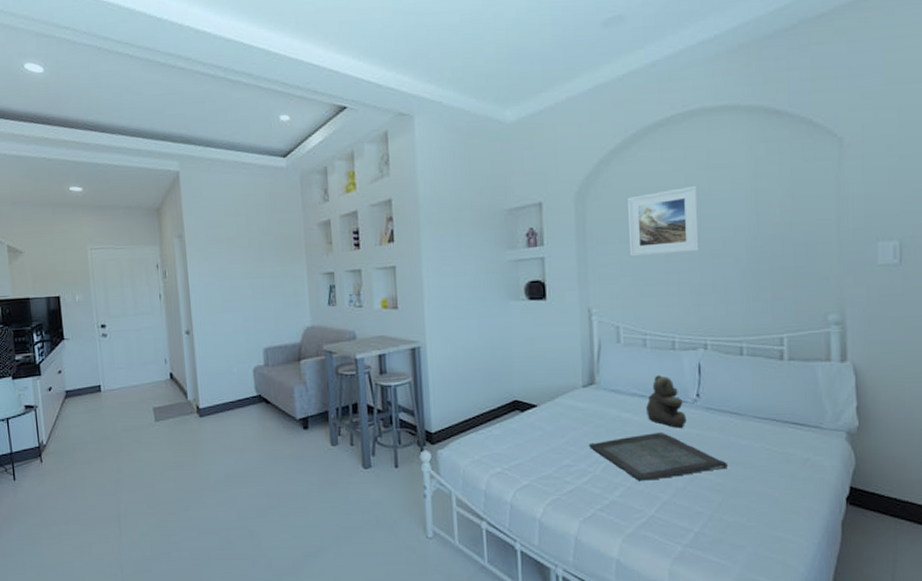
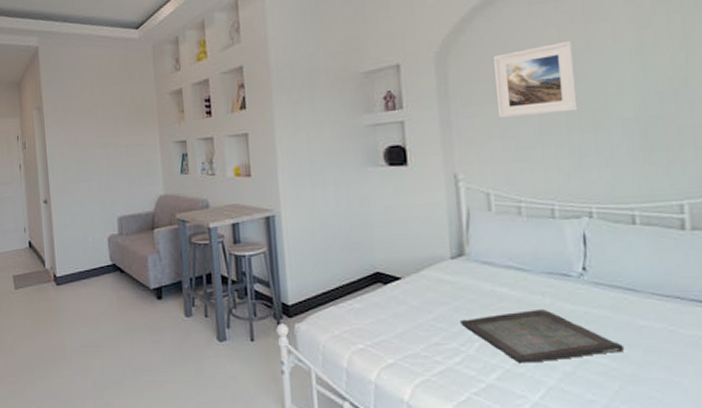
teddy bear: present [646,374,687,428] -> none [524,245,572,305]

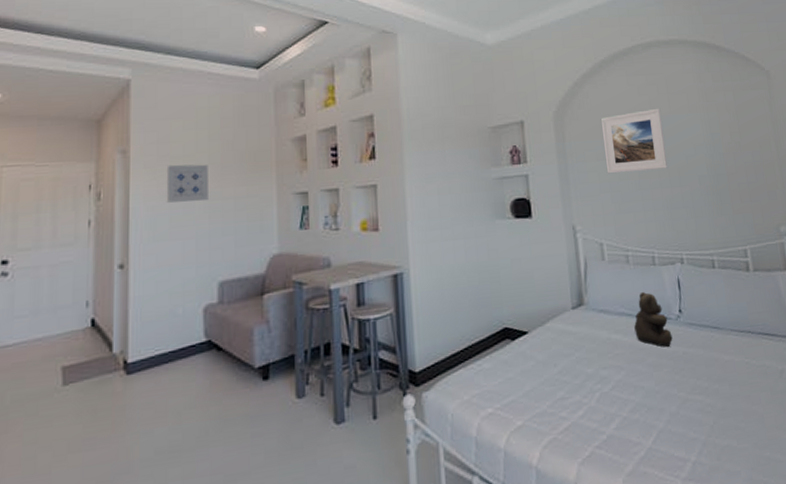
wall art: none [71,117,105,151] -> present [166,164,208,203]
serving tray: present [459,308,625,363] -> none [581,352,715,409]
teddy bear: none [524,245,572,305] -> present [634,291,673,347]

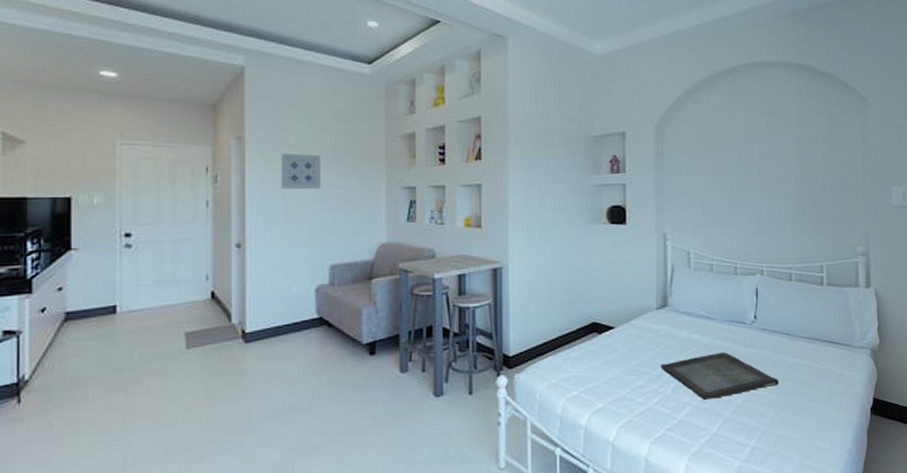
serving tray: none [581,352,715,409] -> present [660,351,780,400]
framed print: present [601,108,668,174] -> none [700,128,759,188]
teddy bear: present [634,291,673,347] -> none [712,297,746,348]

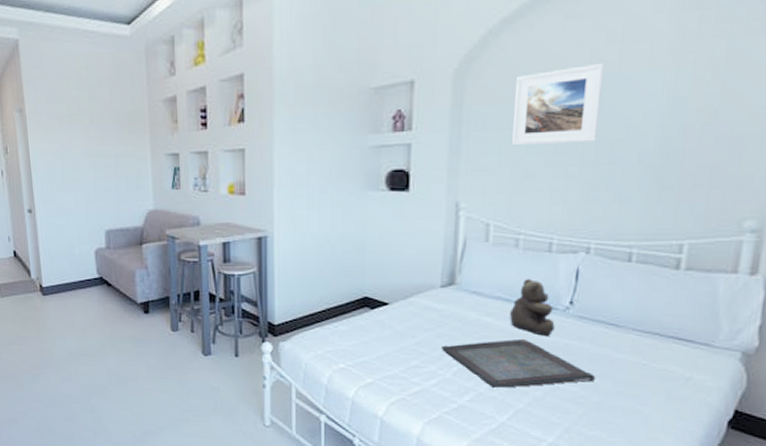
wall art: present [280,153,320,190] -> none [56,123,92,159]
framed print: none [700,128,759,188] -> present [511,62,606,146]
teddy bear: none [712,297,746,348] -> present [510,278,555,336]

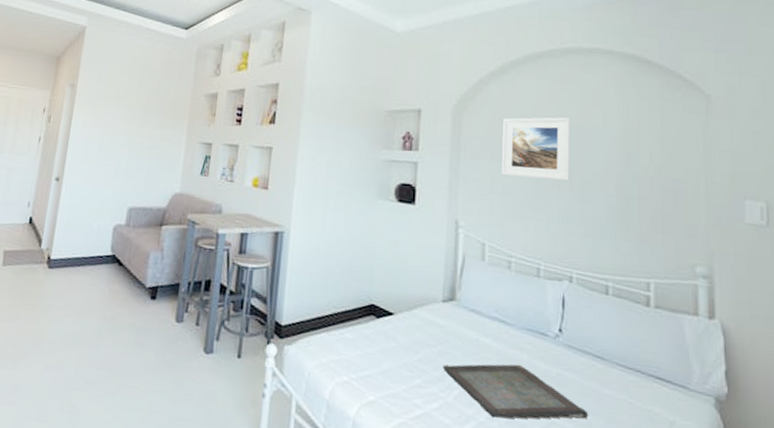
teddy bear: present [510,278,555,336] -> none [506,301,547,364]

